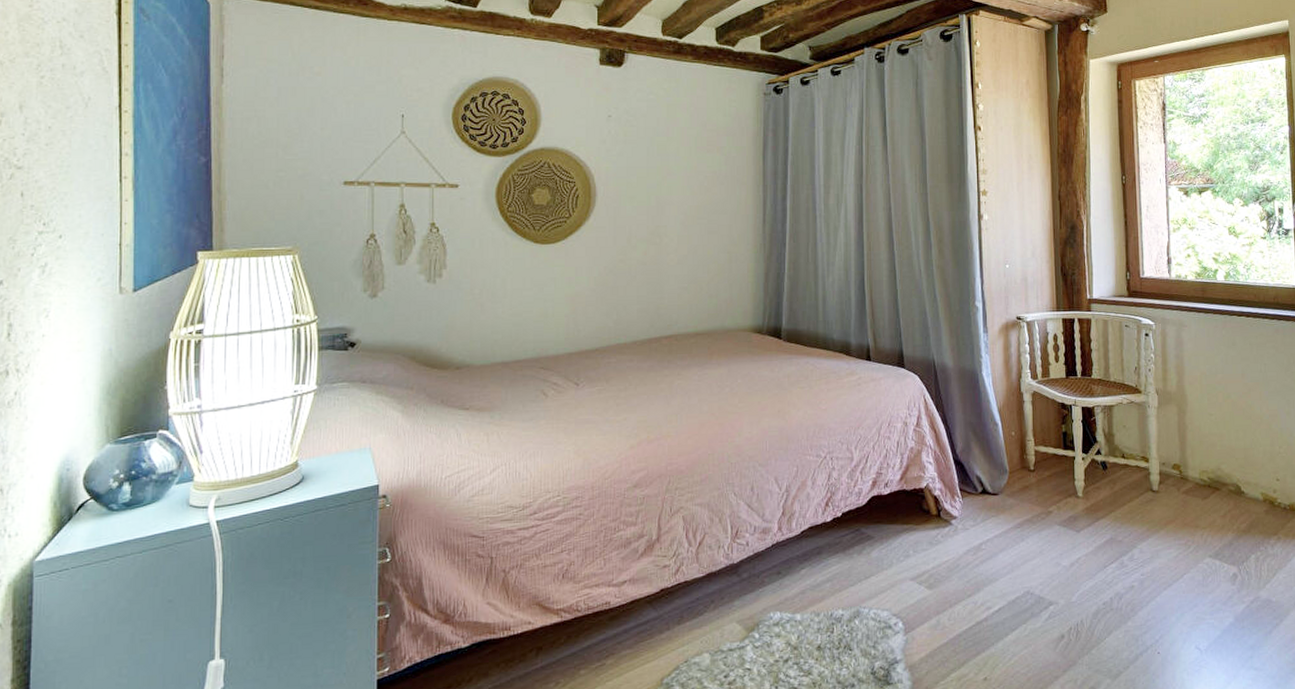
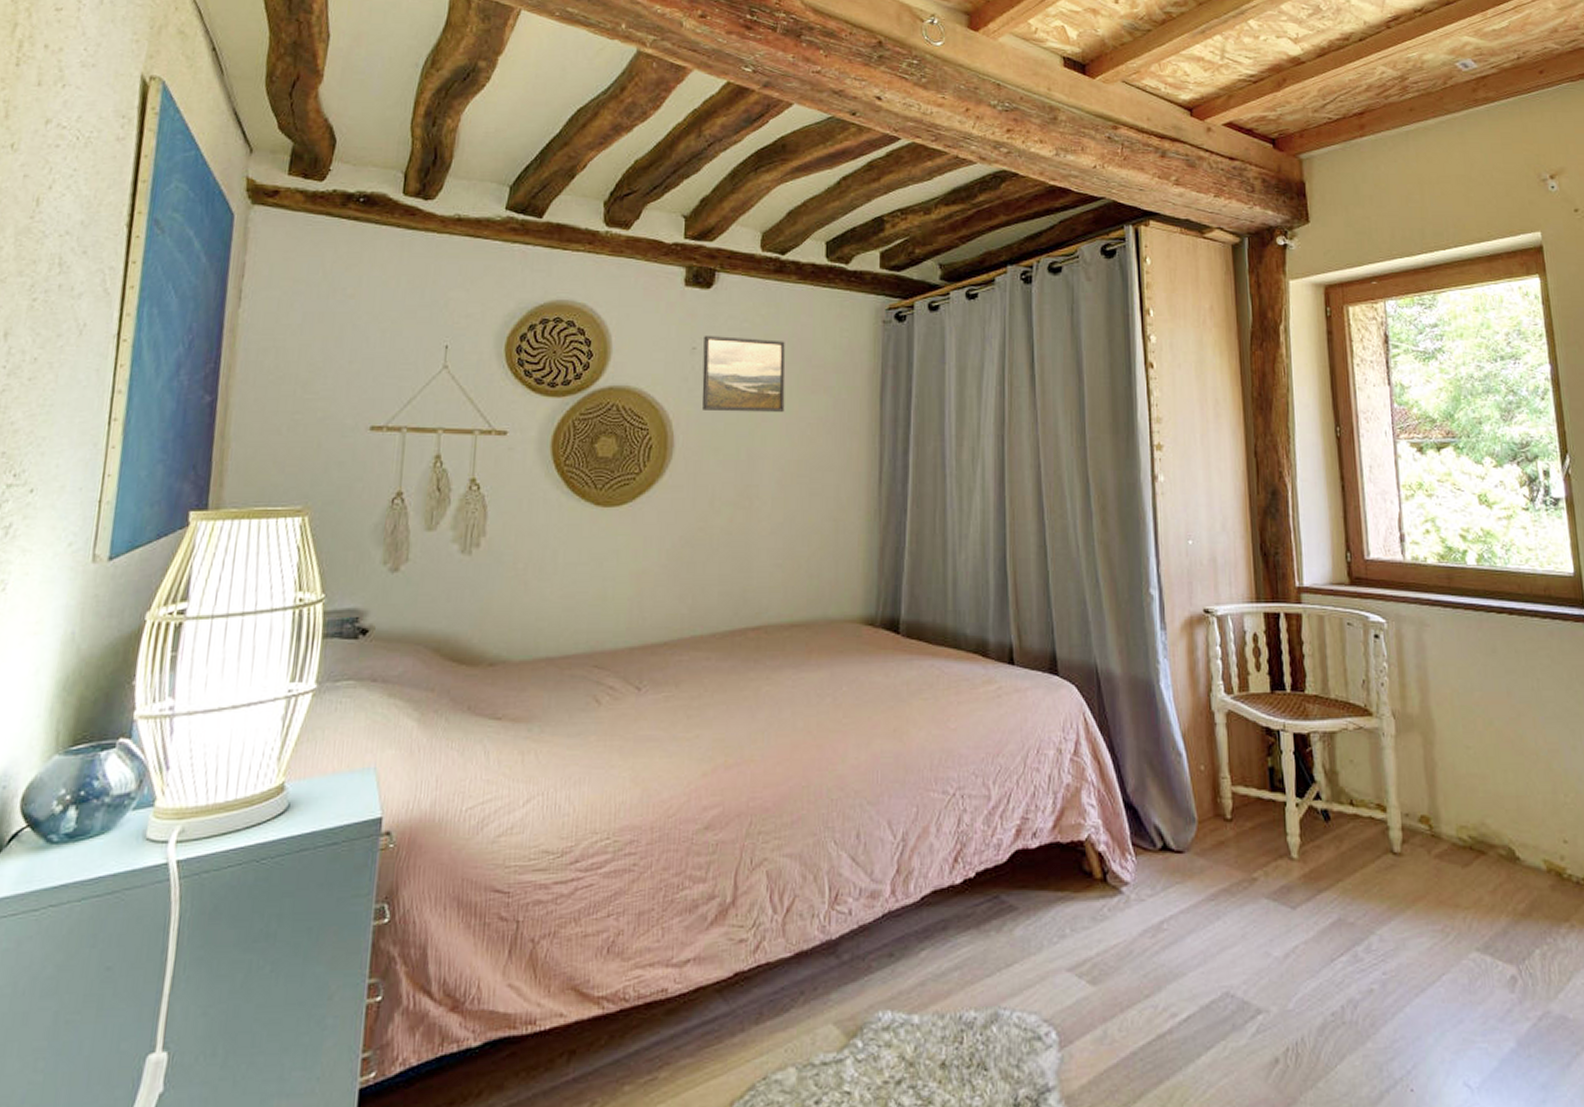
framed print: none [617,106,686,168] -> present [702,336,786,412]

